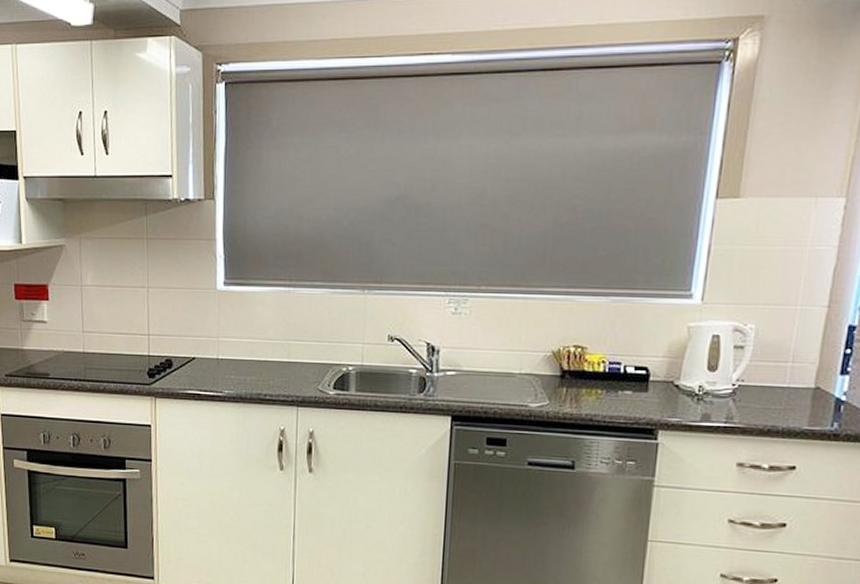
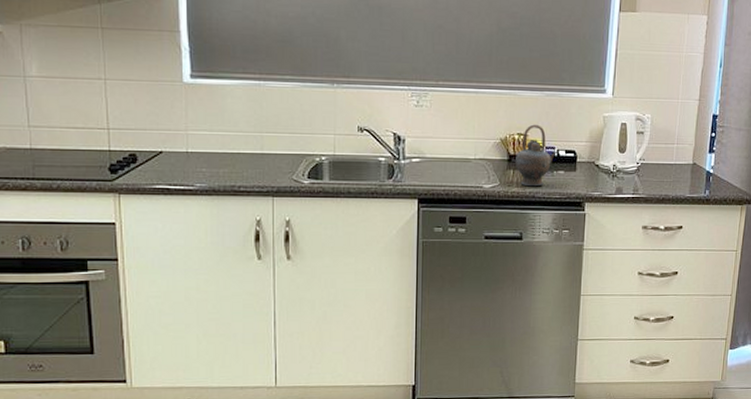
teapot: none [569,335,625,408] -> present [515,124,558,187]

